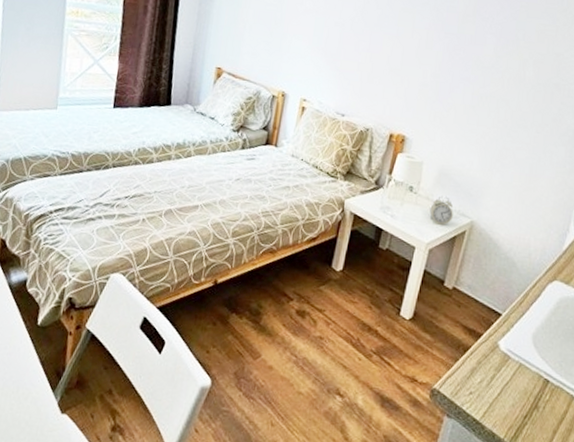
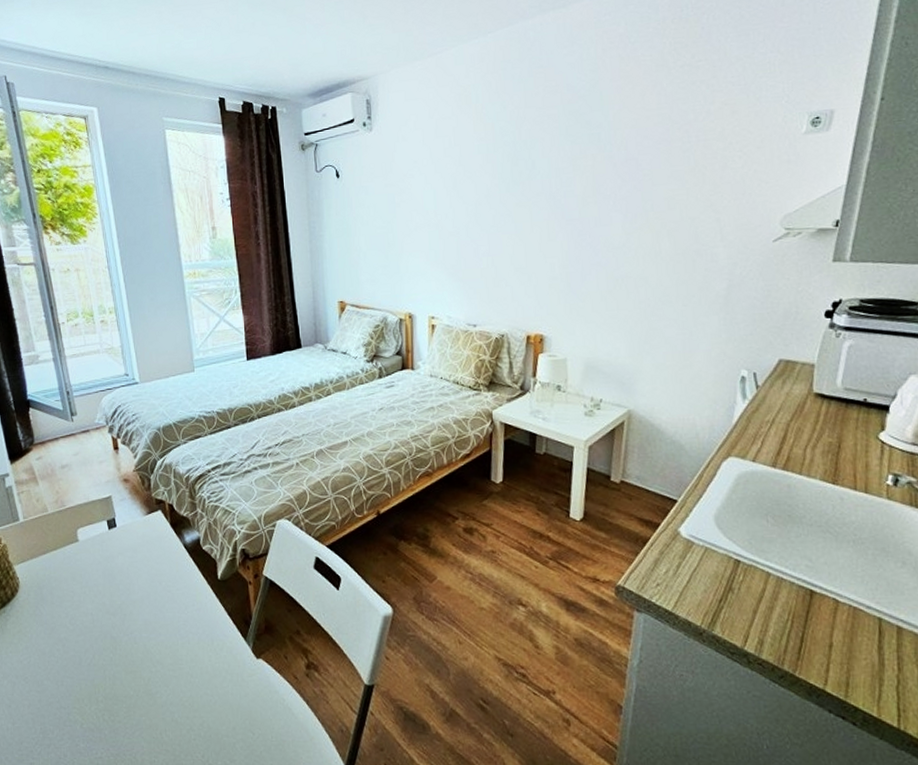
alarm clock: present [429,196,453,225] -> none [582,389,608,420]

